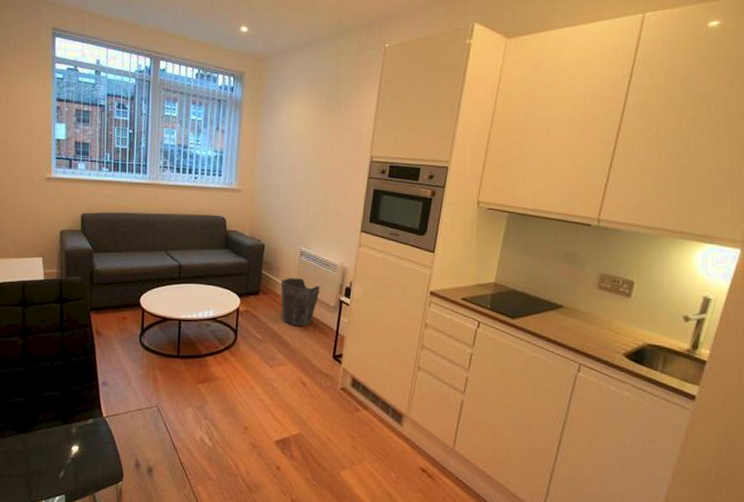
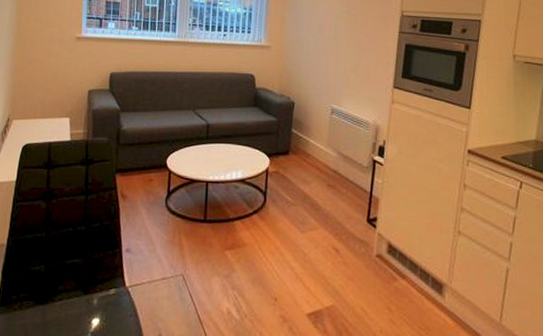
waste bin: present [280,277,322,327] -> none [311,136,354,188]

